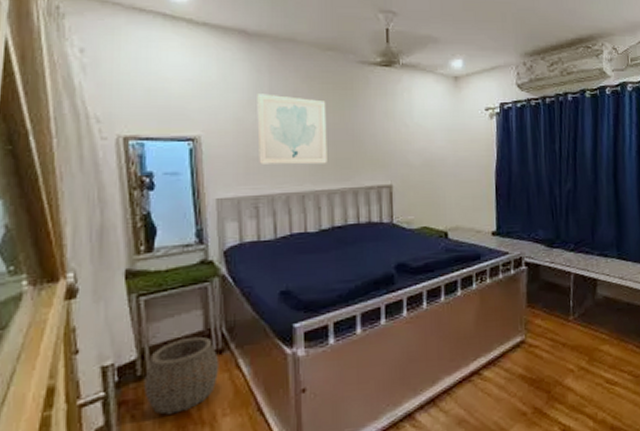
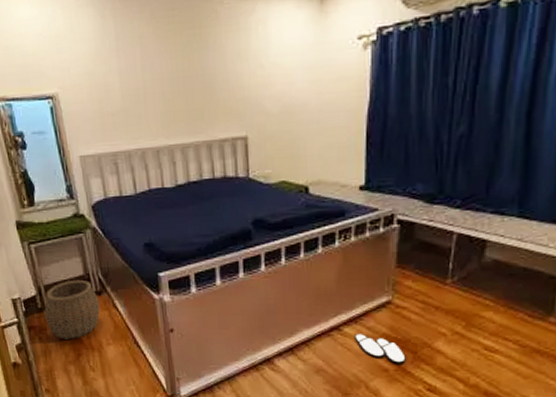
wall art: present [257,94,327,165] -> none [104,42,179,120]
slippers: none [494,377,542,406] -> present [355,334,406,364]

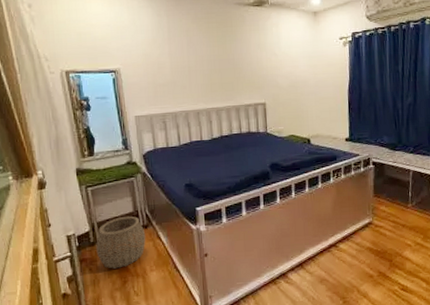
slippers: present [355,334,406,364] -> none [347,249,385,271]

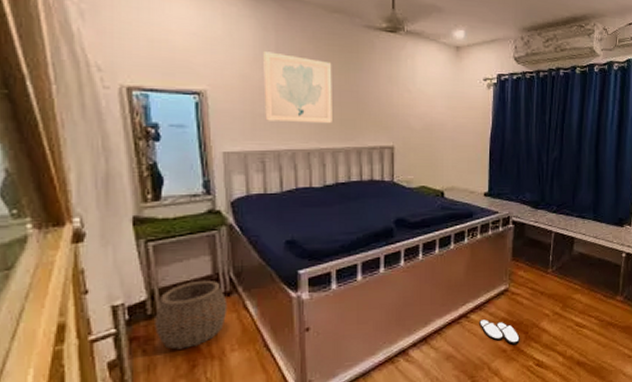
wall art: none [159,33,215,89] -> present [263,51,332,124]
slippers: none [347,249,385,271] -> present [479,319,520,345]

